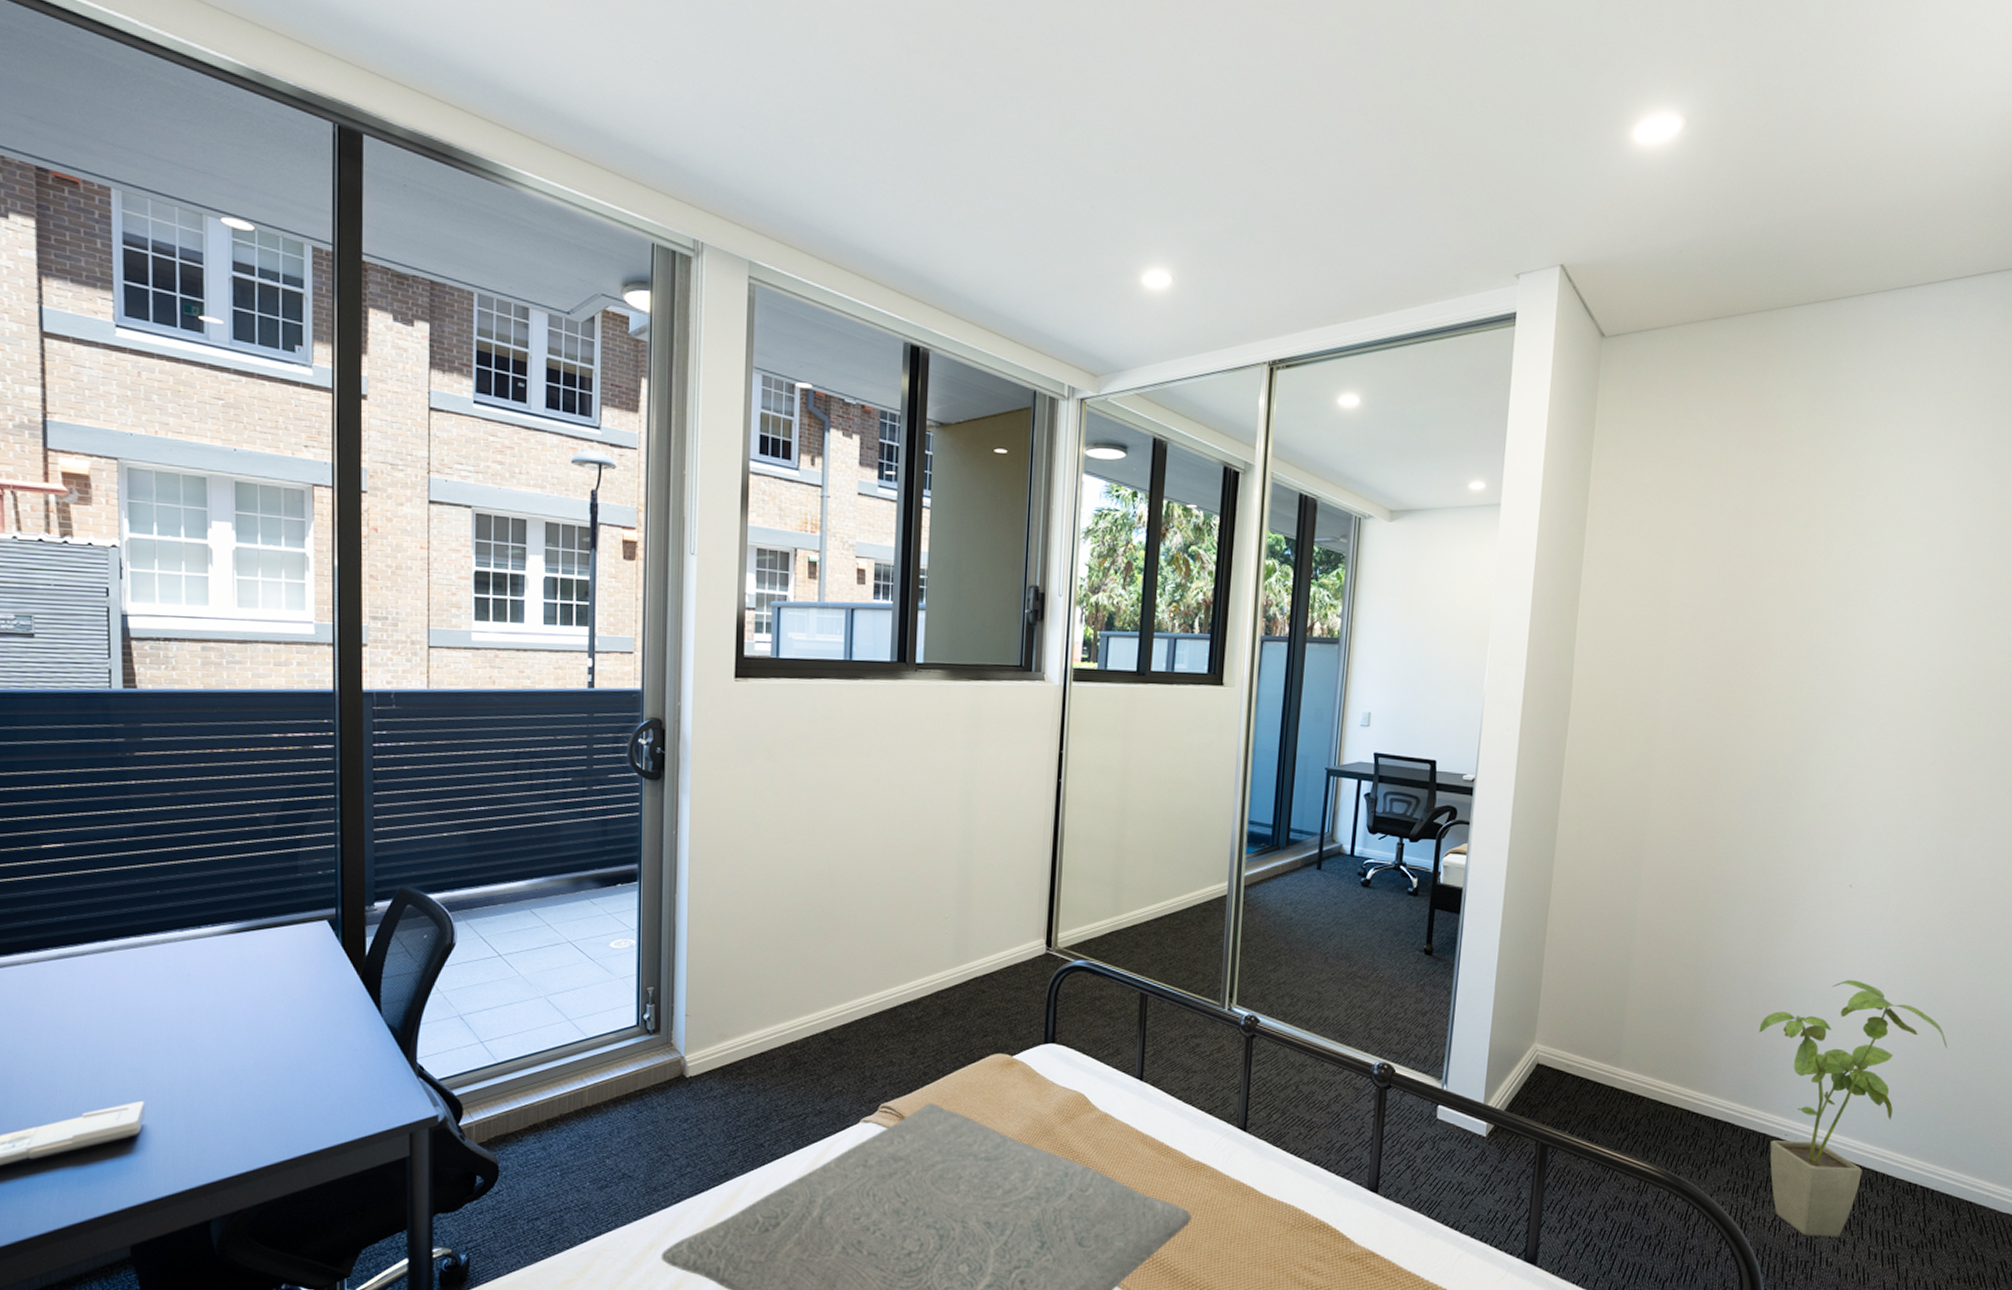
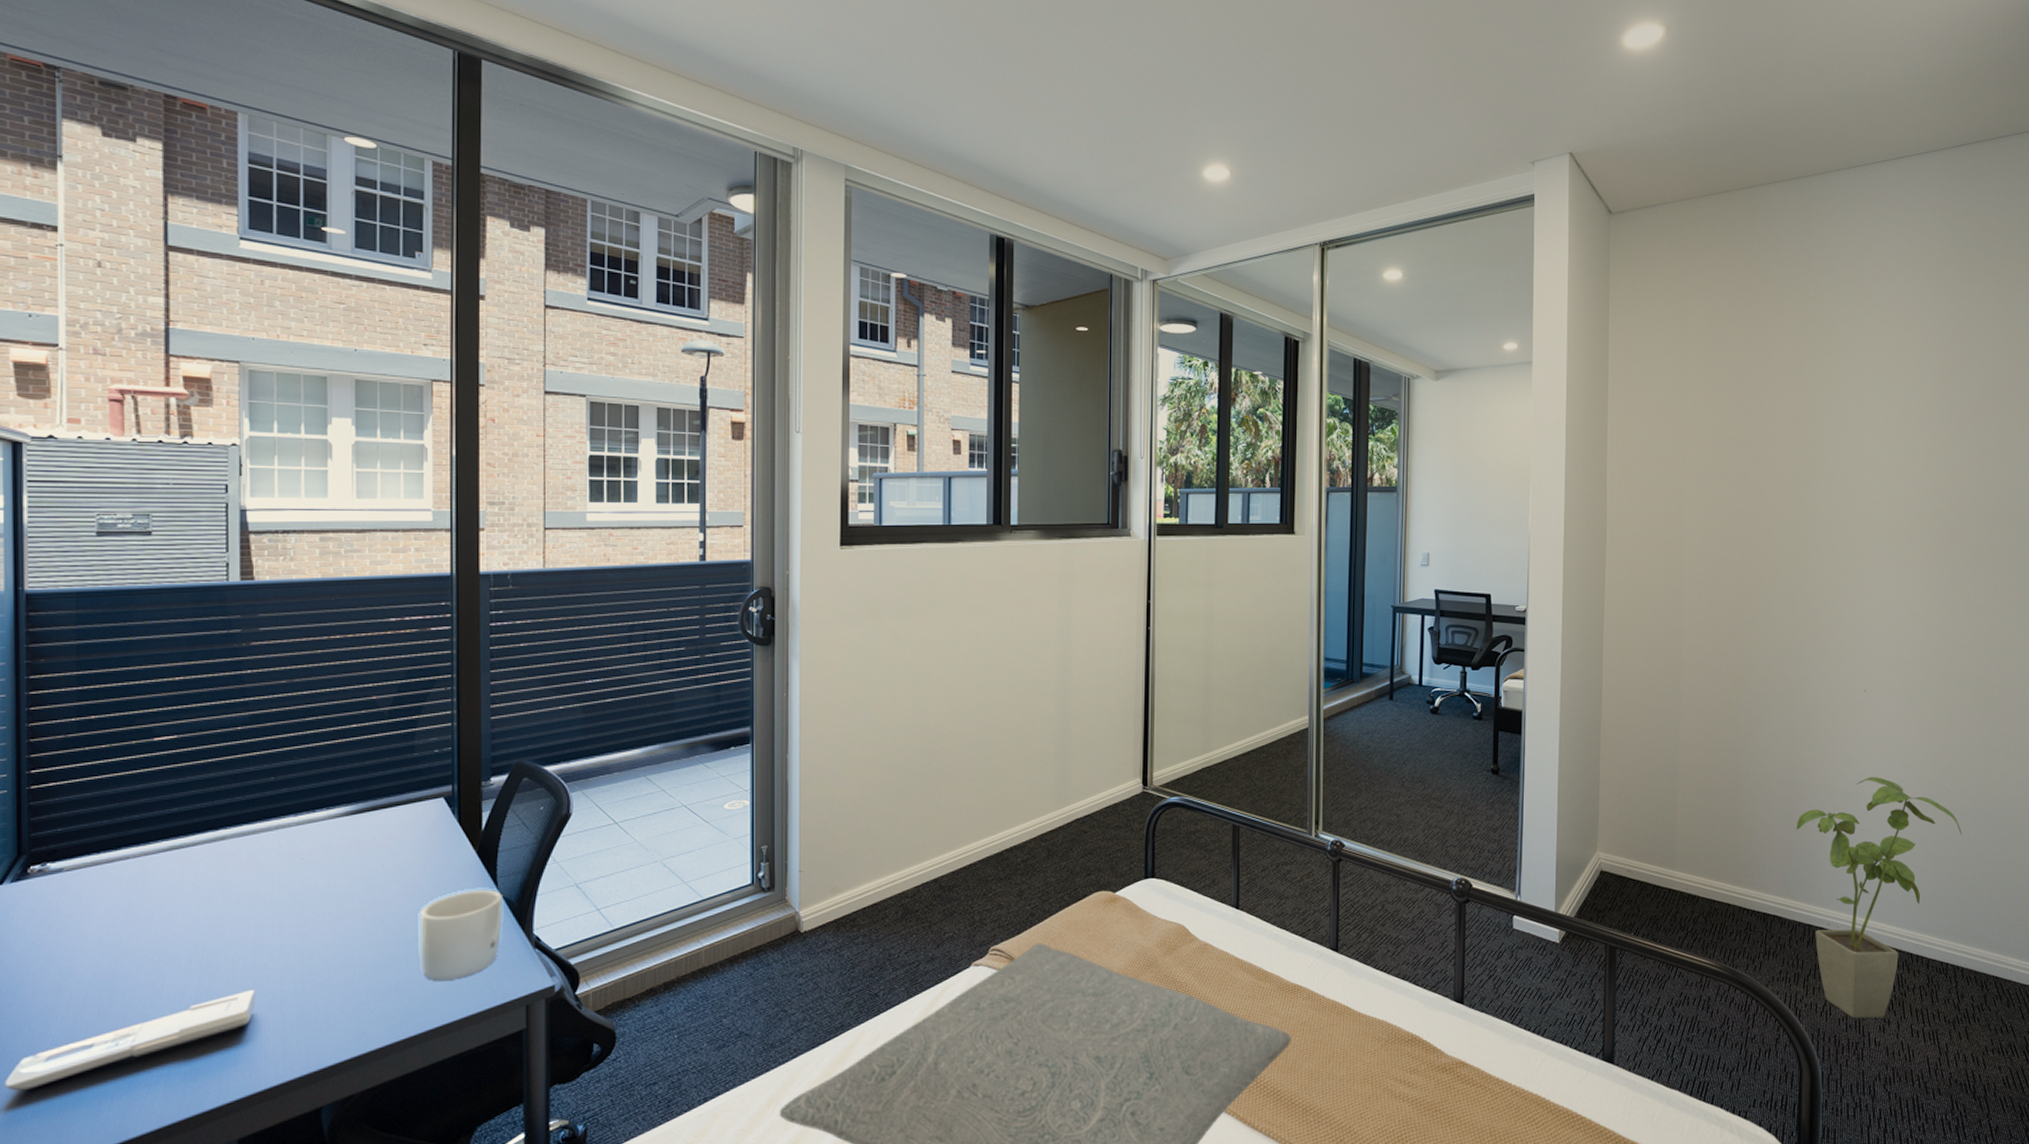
mug: none [306,1015,386,1104] -> present [421,890,502,981]

